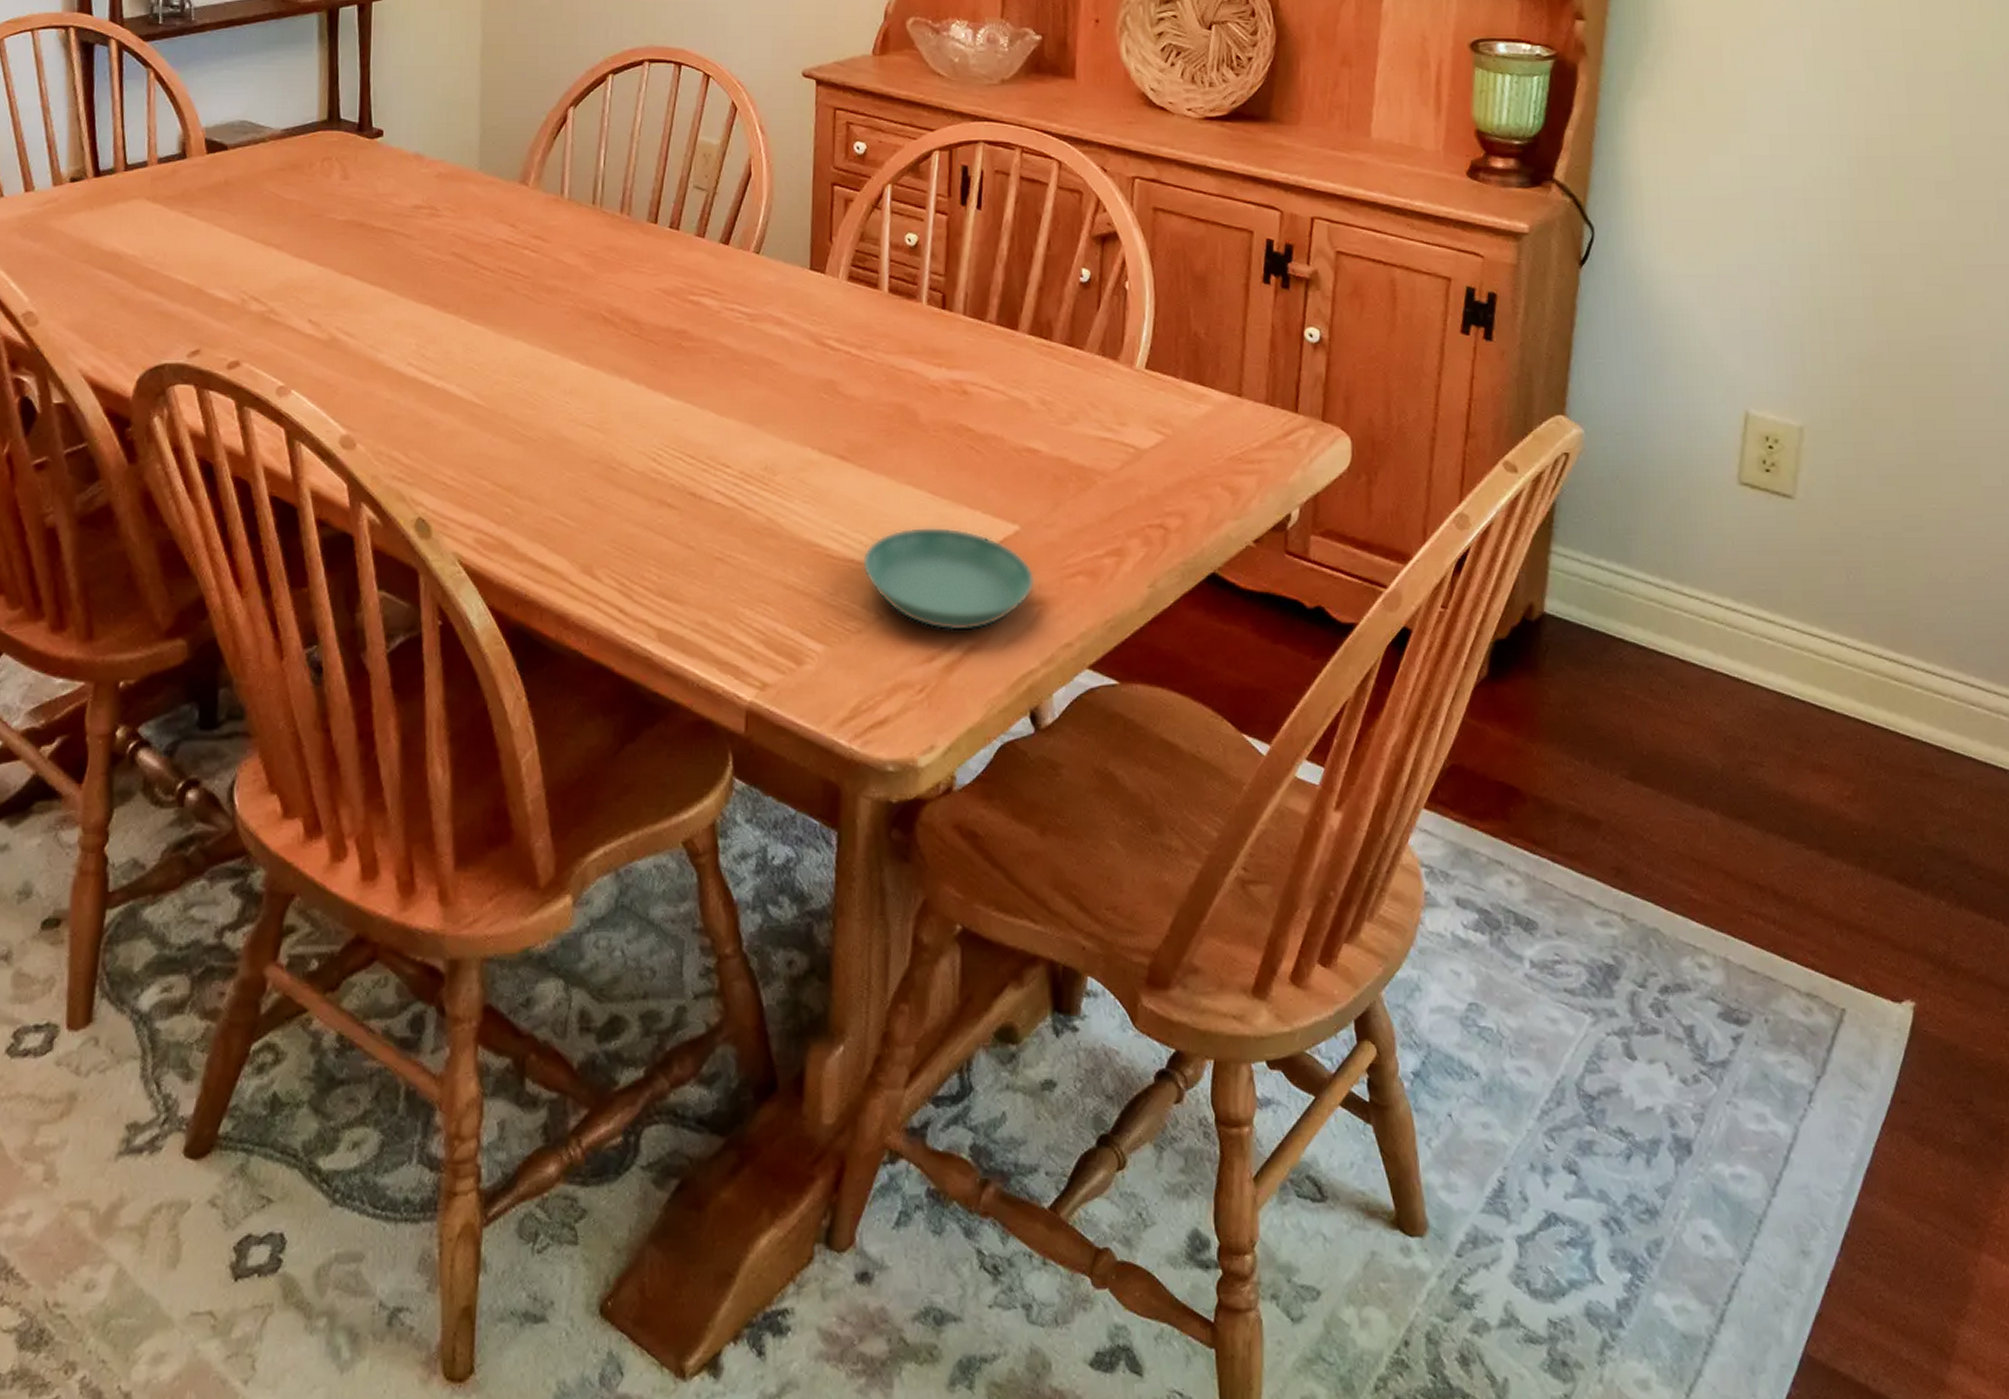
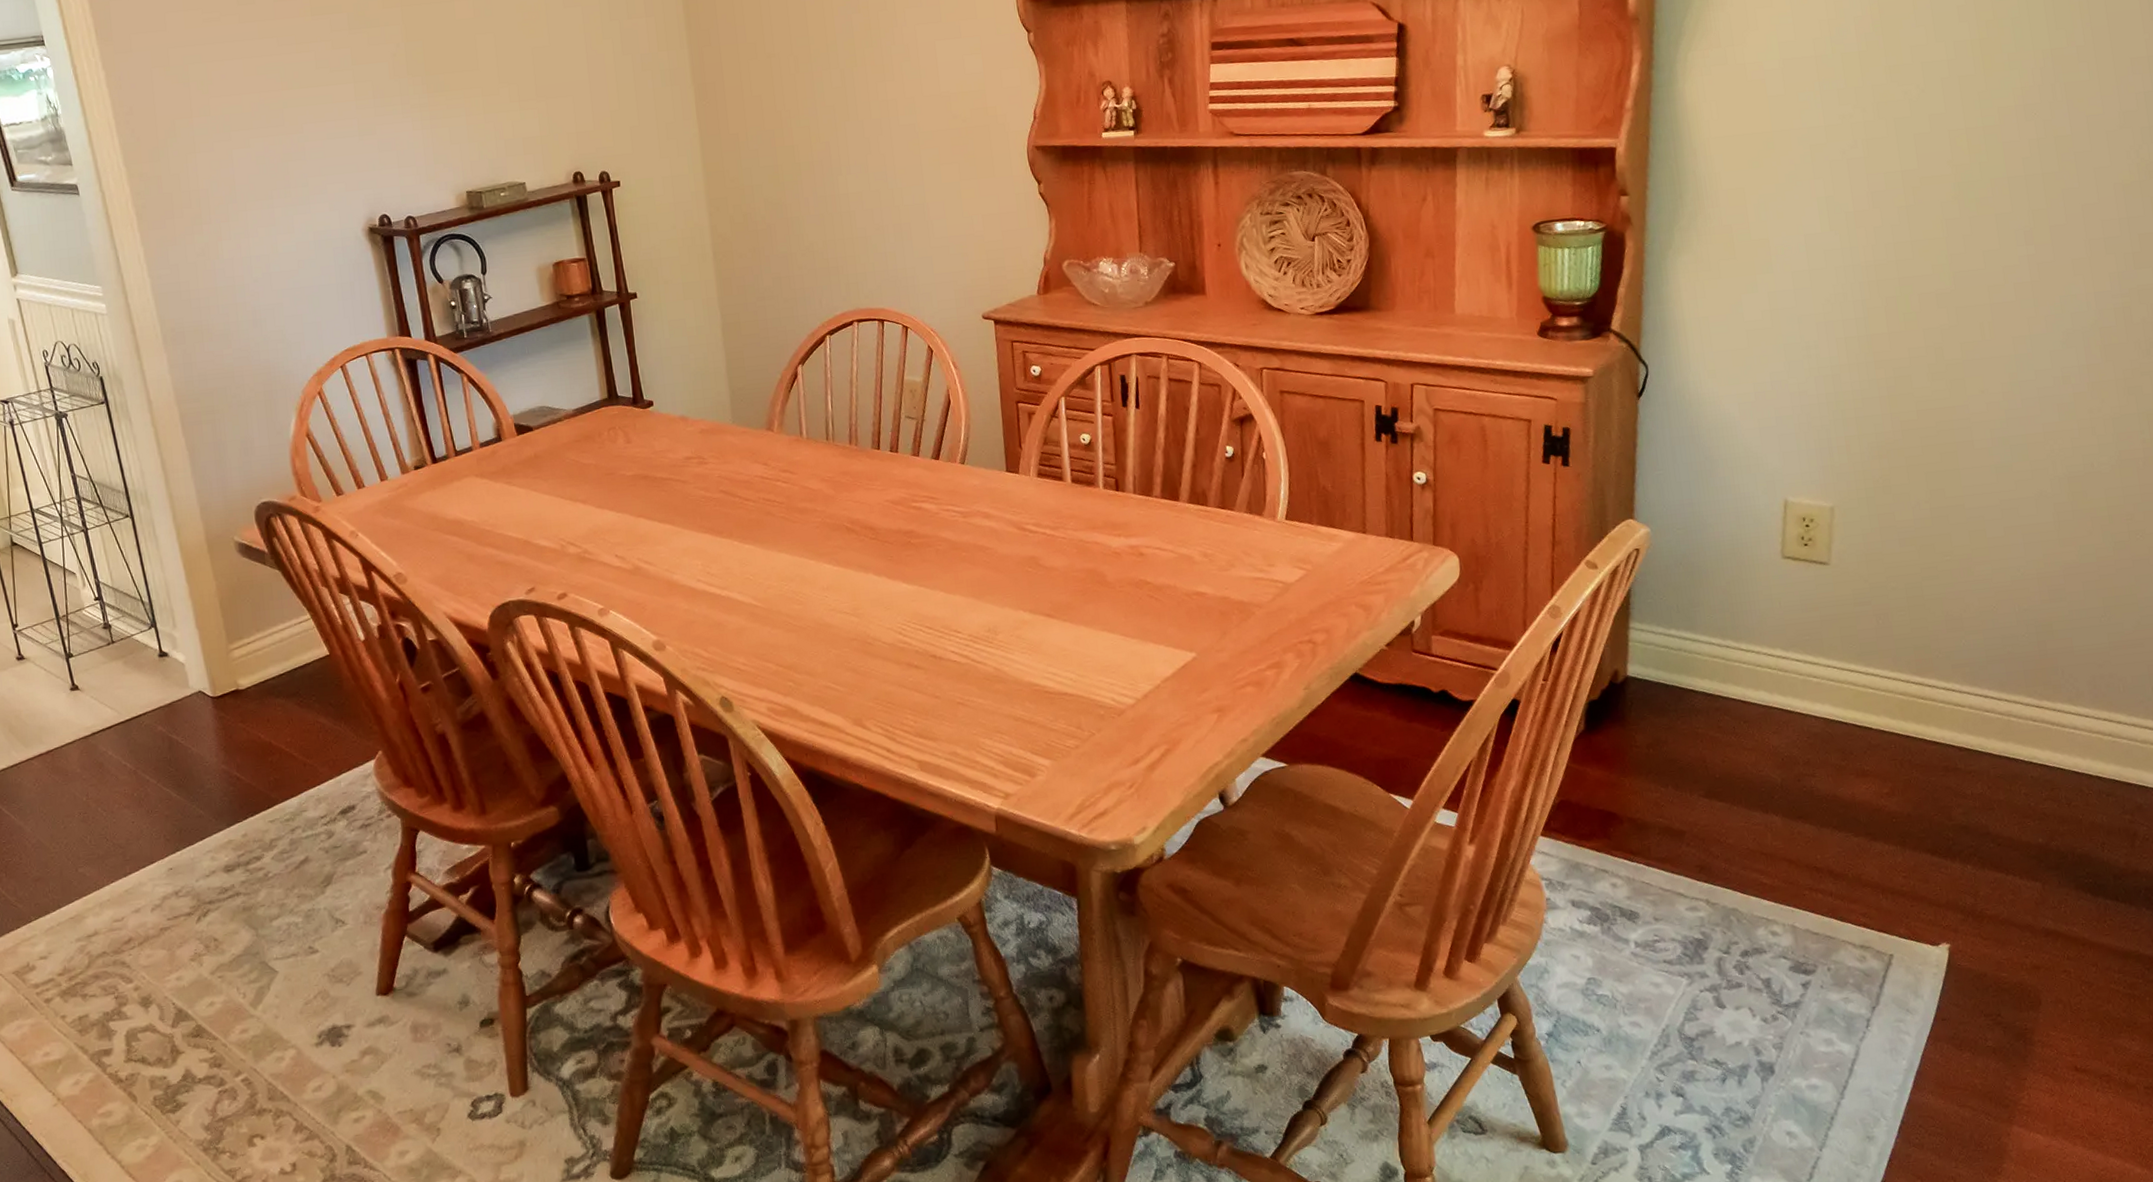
saucer: present [861,526,1035,632] -> none [1073,660,1213,739]

